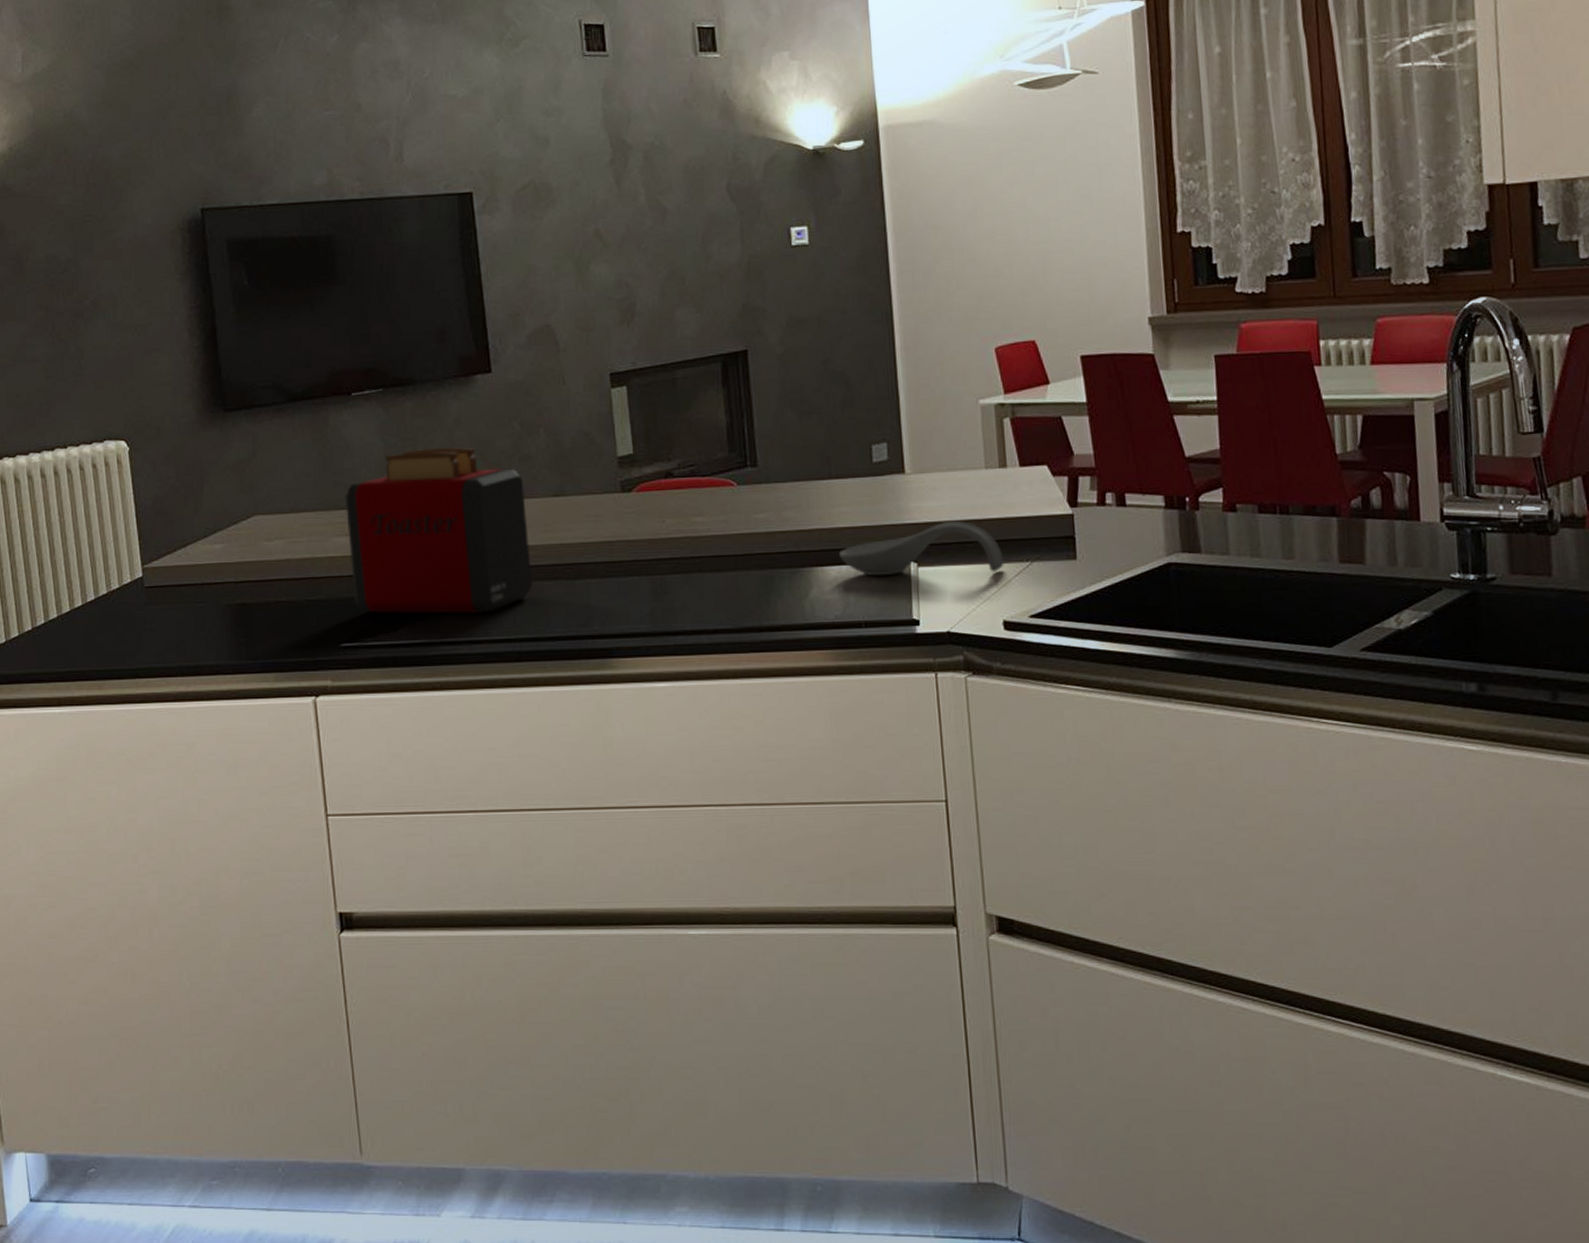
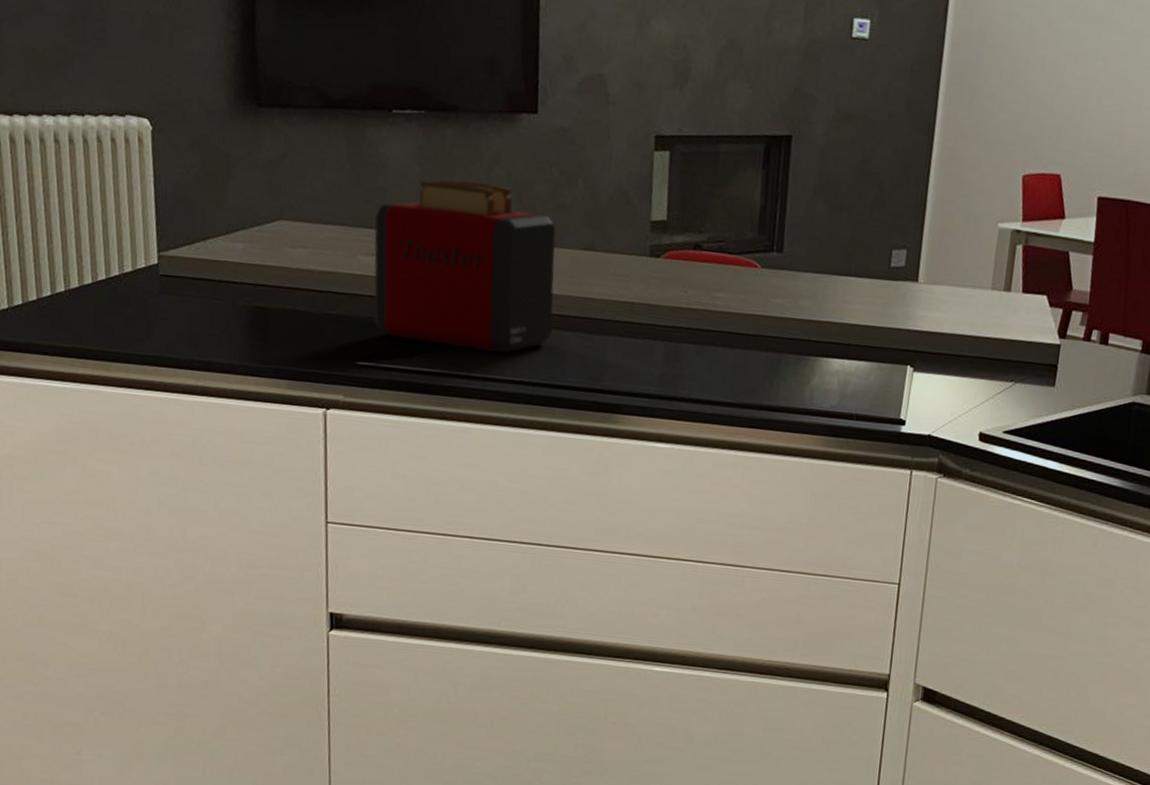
spoon rest: present [839,520,1004,577] -> none [844,333,991,387]

